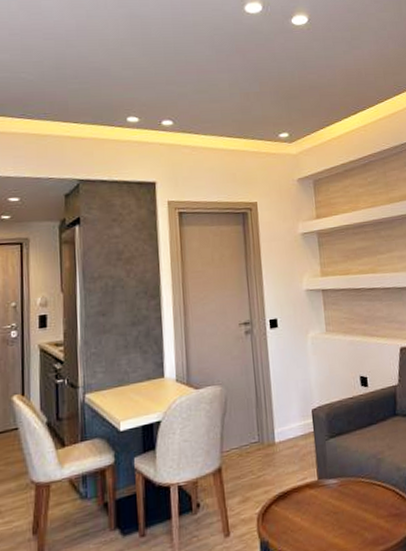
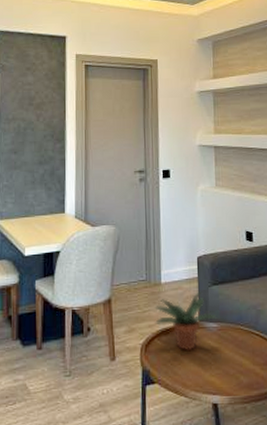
potted plant: none [269,446,337,514] -> present [154,291,217,350]

